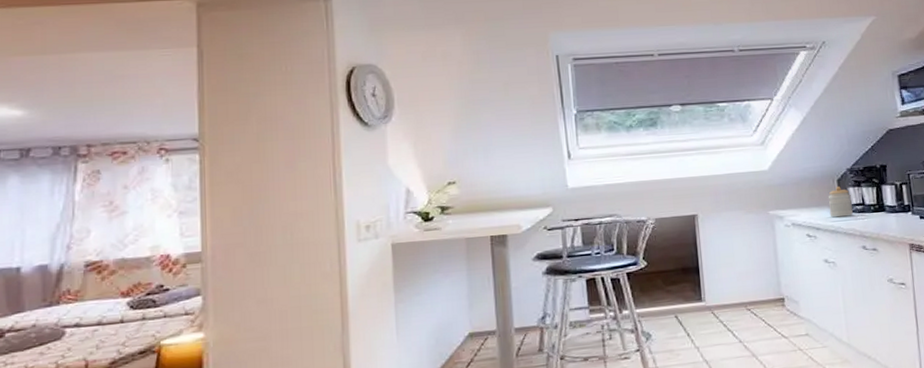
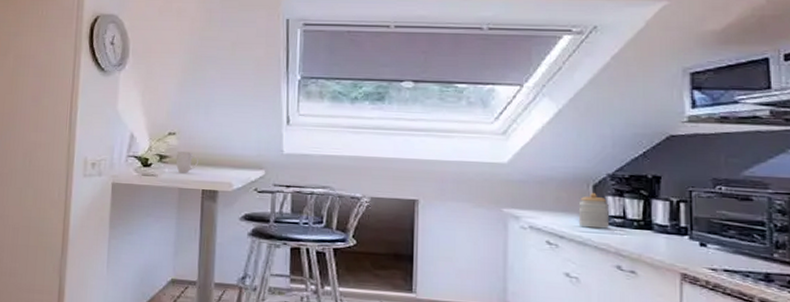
mug: none [458,199,484,223] -> present [175,151,199,174]

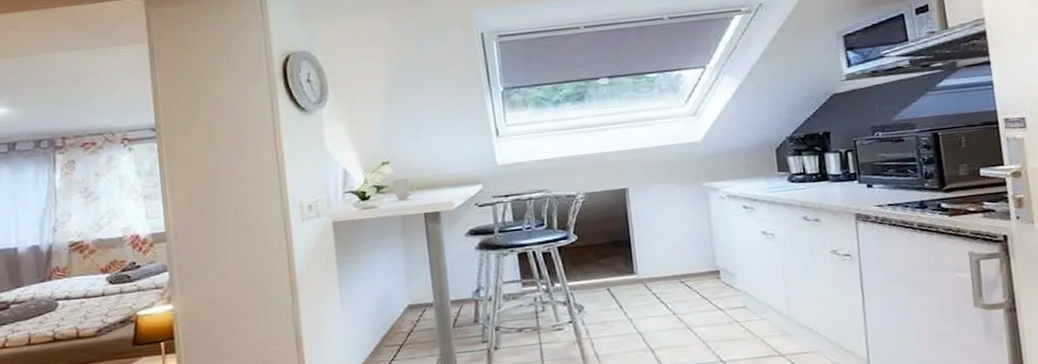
jar: present [578,192,610,229] -> none [765,155,794,188]

